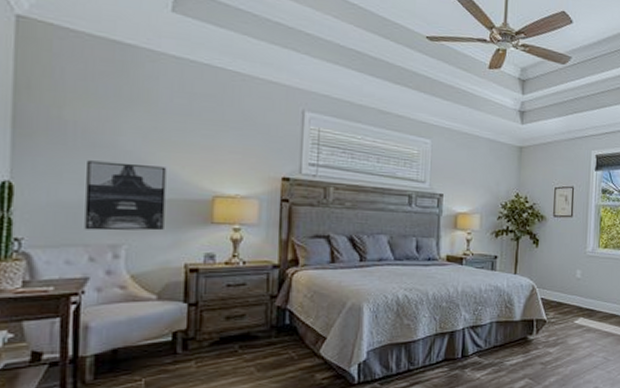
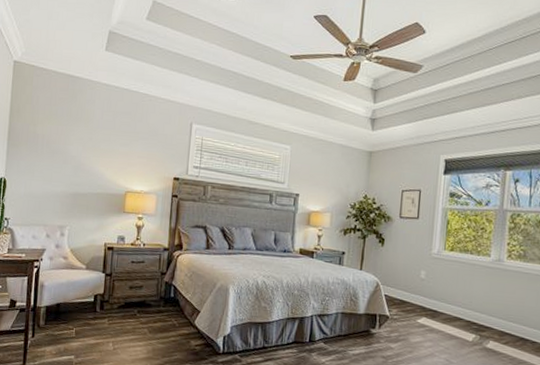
wall art: present [84,160,167,231] -> none [45,163,97,217]

